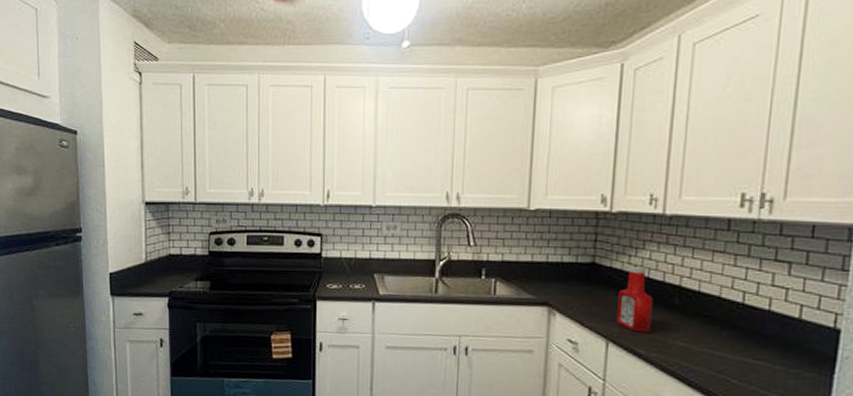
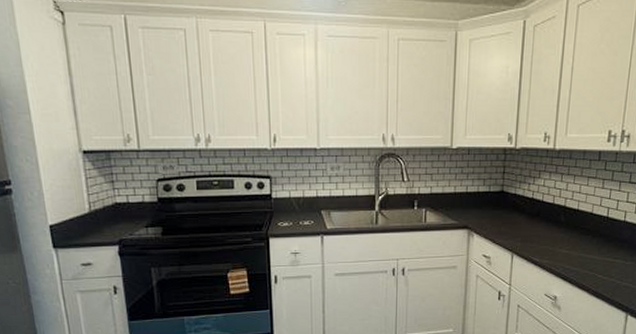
ketchup bottle: present [617,266,653,333] -> none [519,192,546,245]

